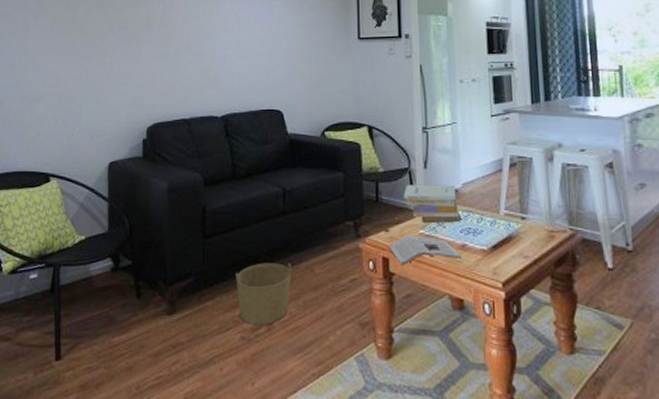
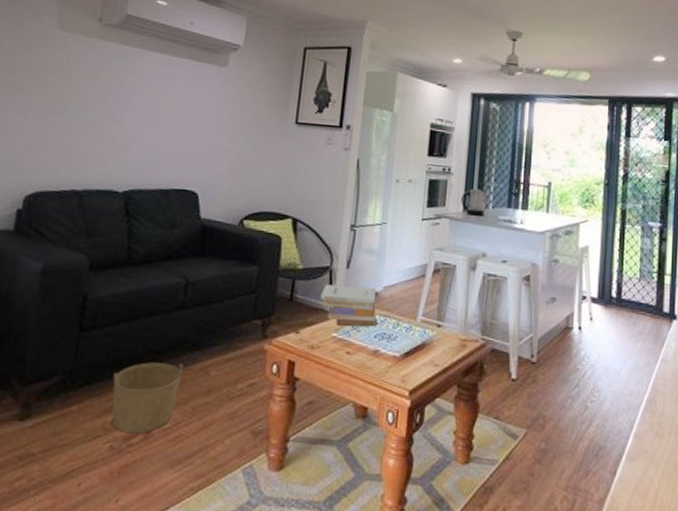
magazine: present [388,235,461,266] -> none [296,338,372,370]
kettle: none [528,80,554,109] -> present [461,188,486,217]

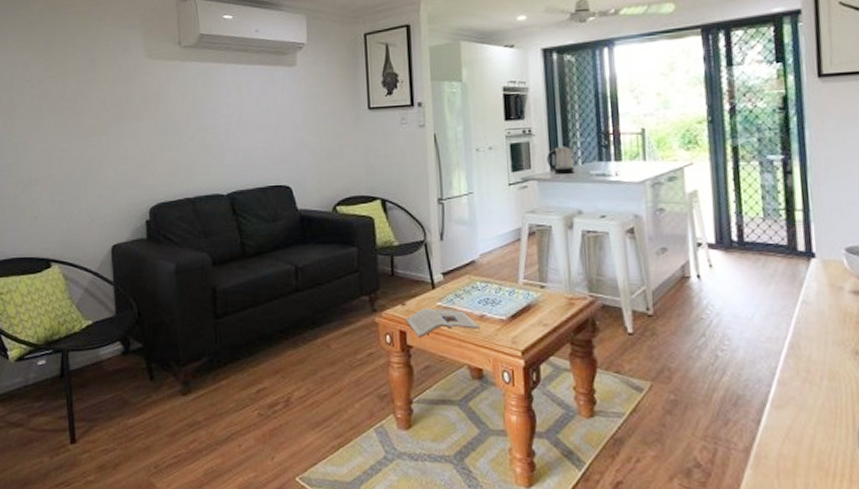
basket: present [111,362,183,434] -> none [250,339,307,402]
magazine: none [296,338,372,370] -> present [405,308,480,338]
books: present [320,284,377,328] -> none [419,256,479,296]

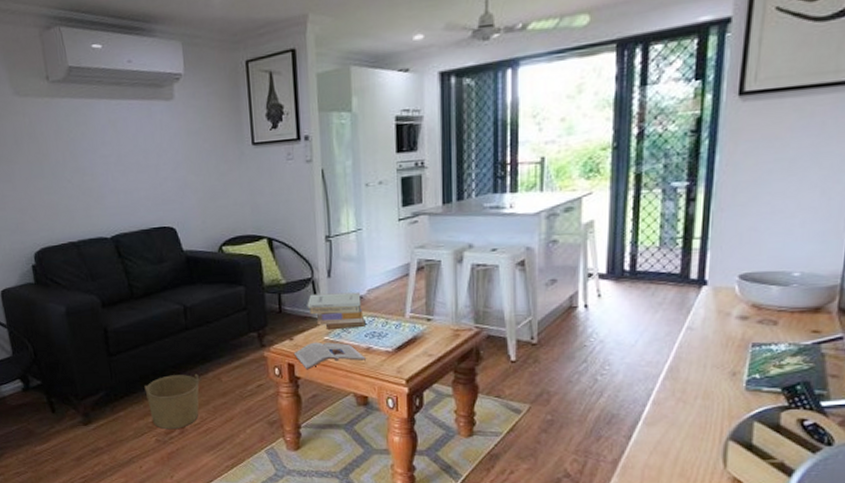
basket: none [250,339,307,402] -> present [144,373,199,430]
books: none [419,256,479,296] -> present [307,292,366,331]
kettle: present [547,146,574,175] -> none [439,178,467,209]

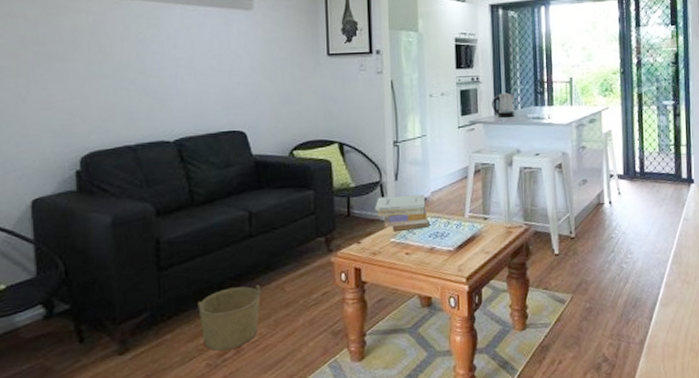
magazine: present [293,342,366,370] -> none [360,244,430,274]
kettle: none [439,178,467,209] -> present [492,92,514,119]

